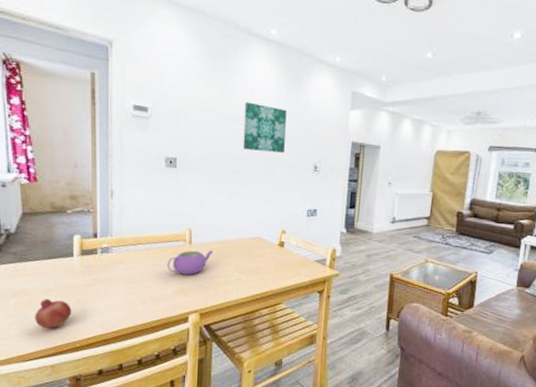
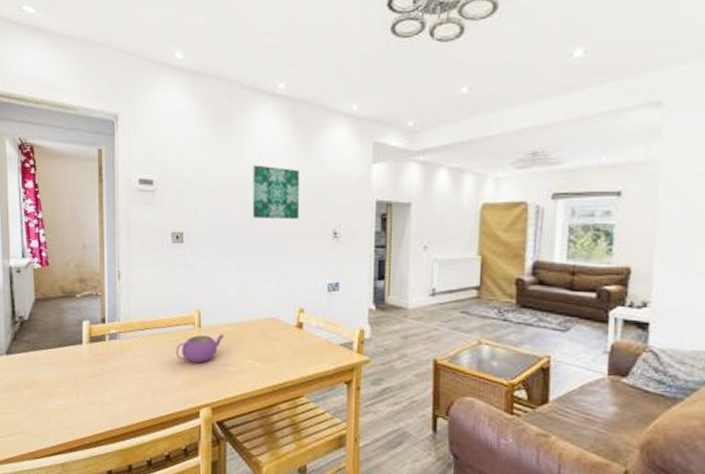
fruit: present [35,298,72,329] -> none [46,390,81,423]

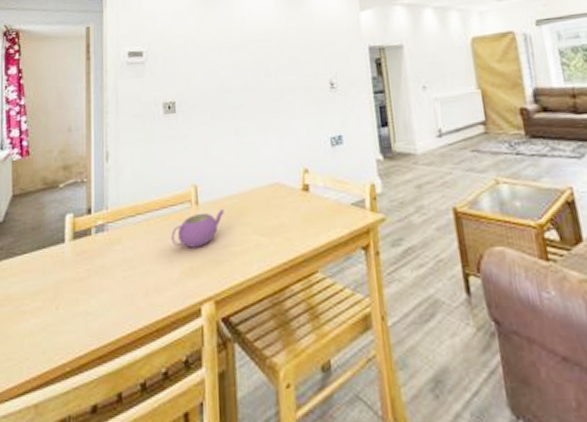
wall art: present [252,165,300,219] -> none [243,24,294,78]

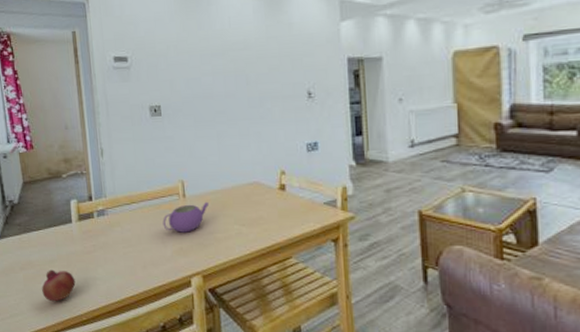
fruit: none [18,304,61,349] -> present [42,269,76,302]

